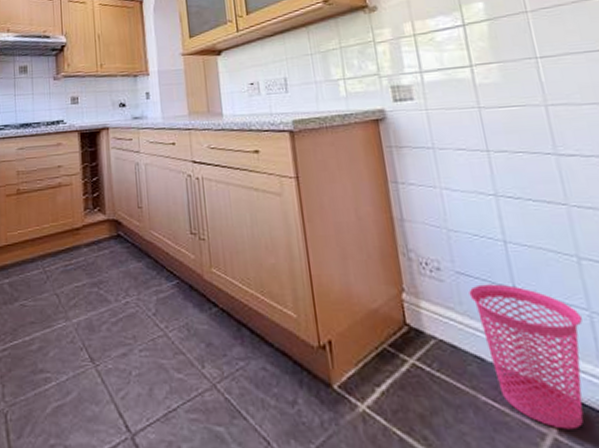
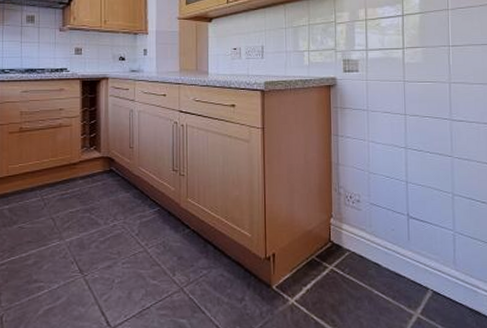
waste basket: present [469,284,584,430] -> none [377,212,448,311]

